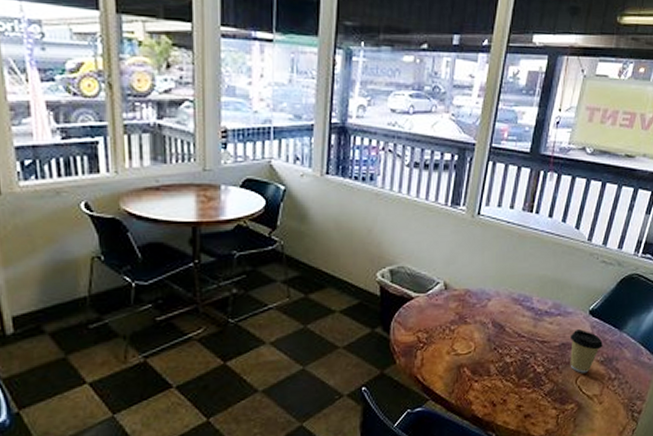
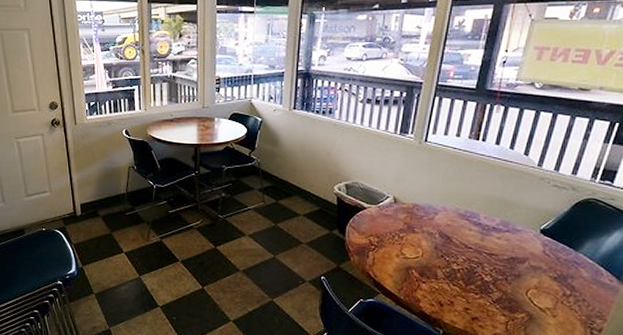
coffee cup: present [569,329,603,373] -> none [519,246,556,287]

